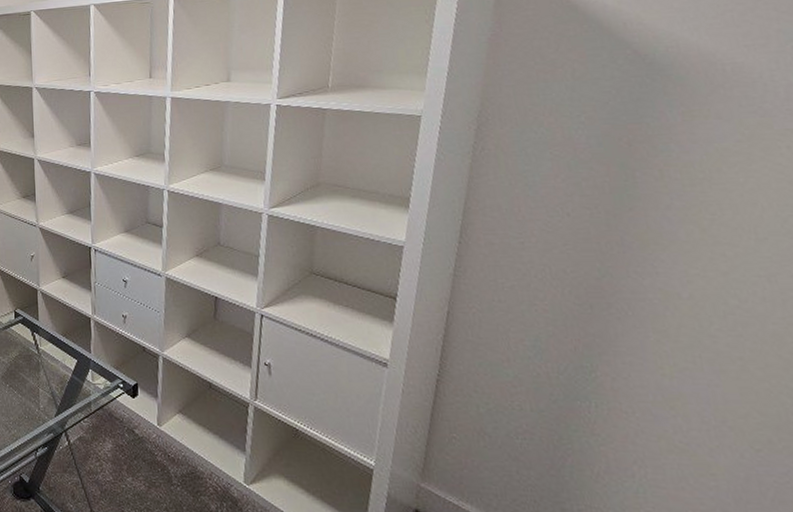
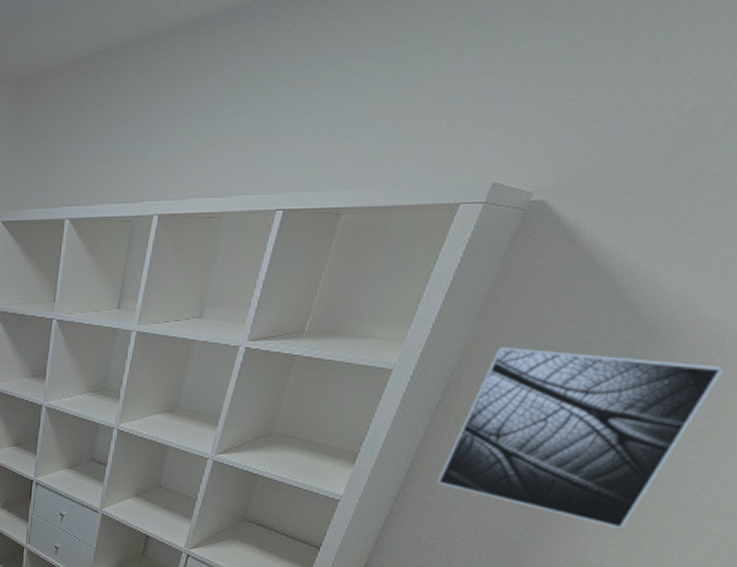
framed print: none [495,88,737,258] -> present [436,347,725,530]

